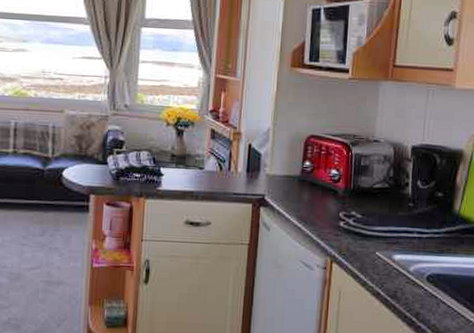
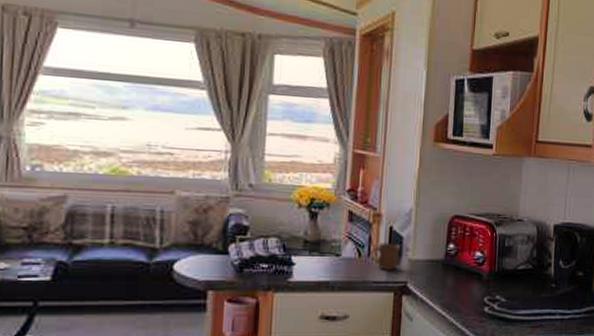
mug: none [231,157,258,184] -> present [370,241,400,270]

